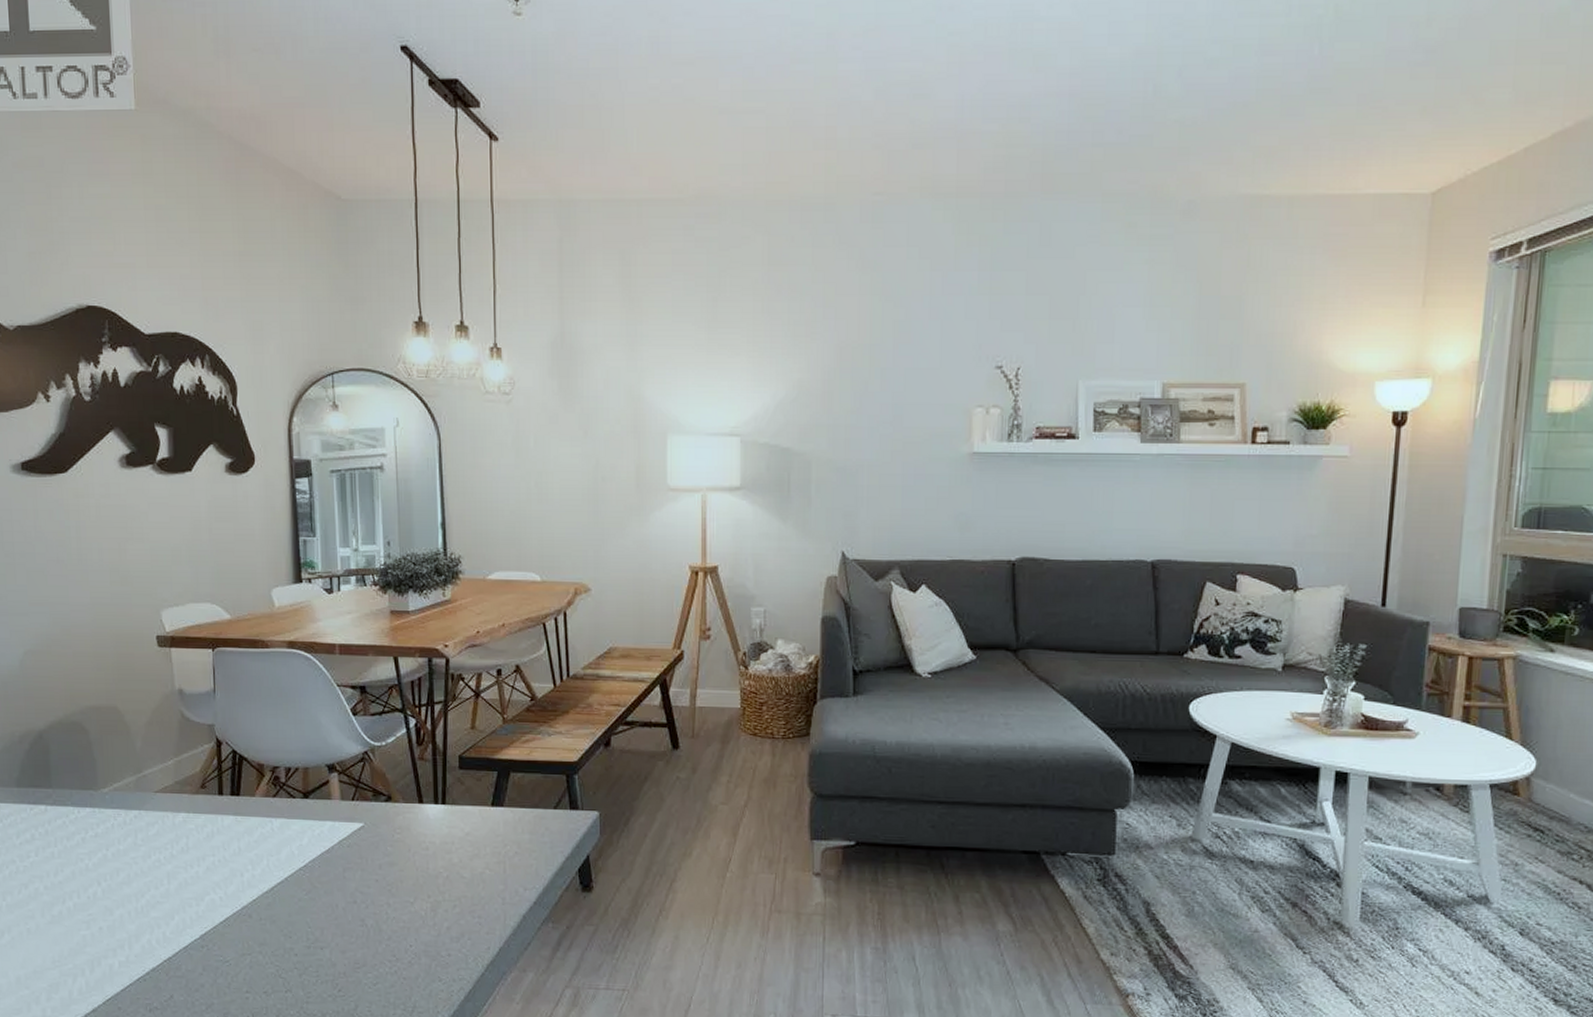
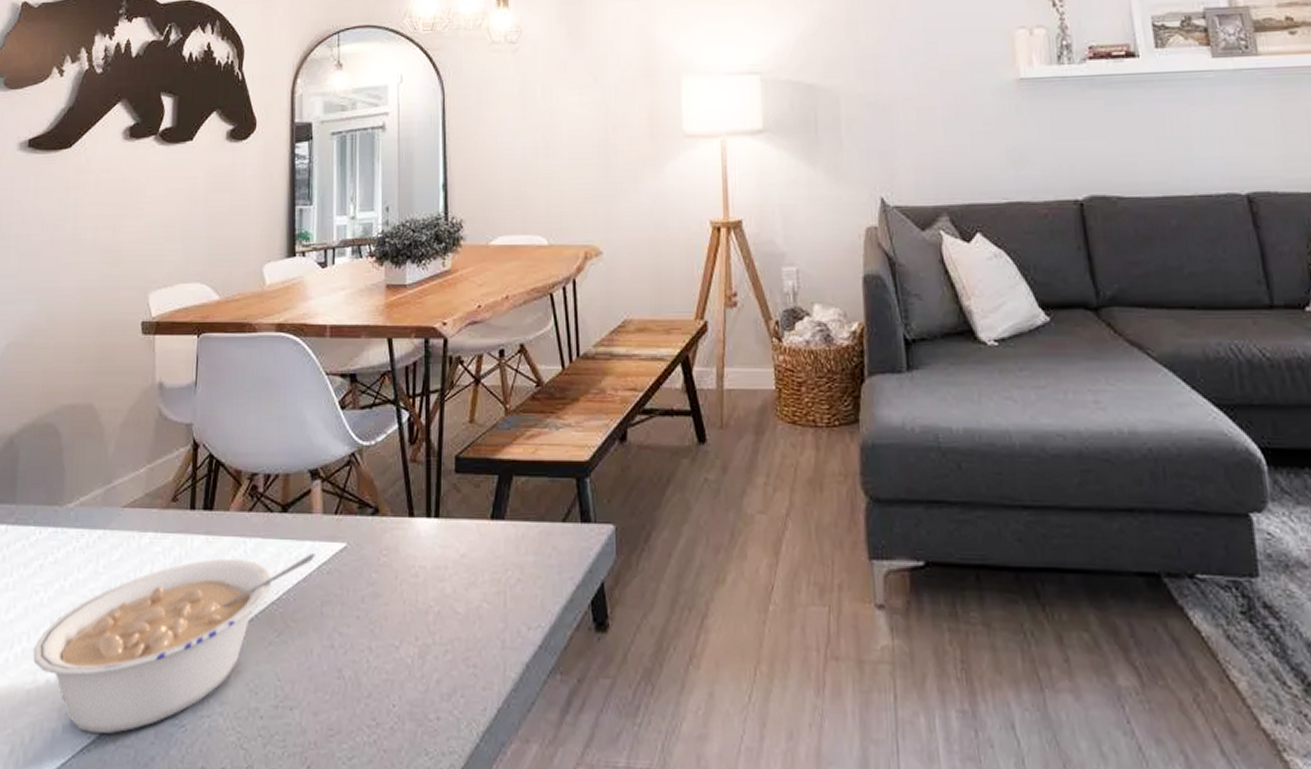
legume: none [84,831,336,968] -> present [33,554,315,734]

